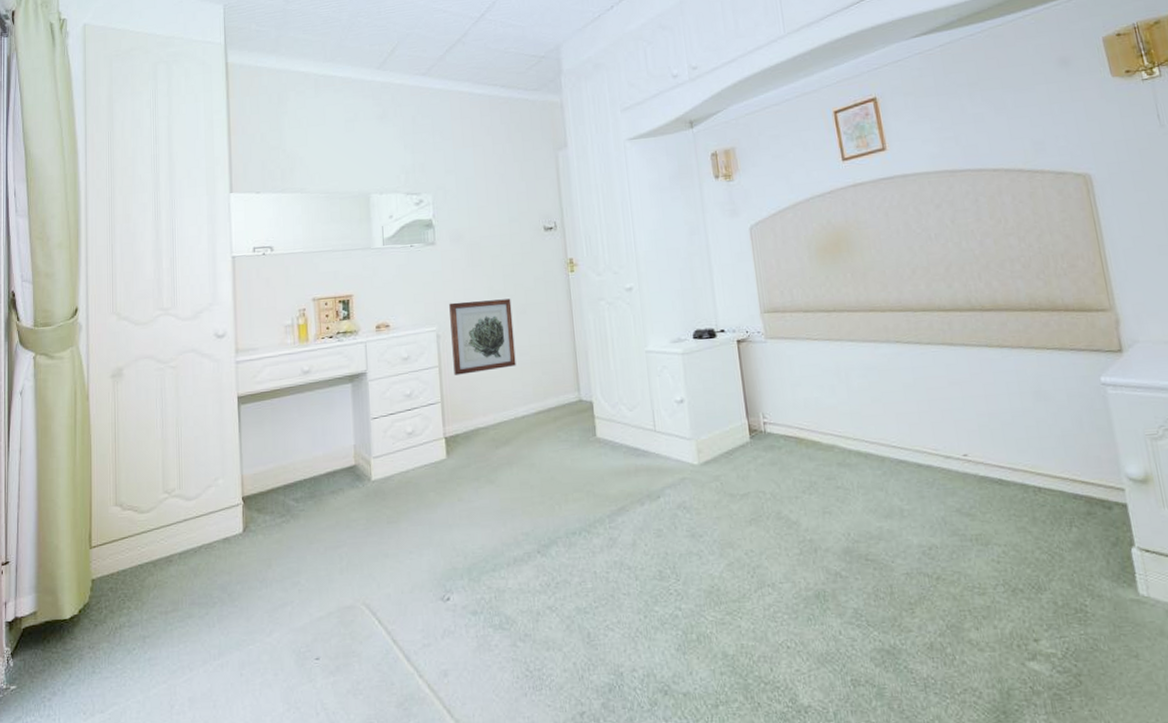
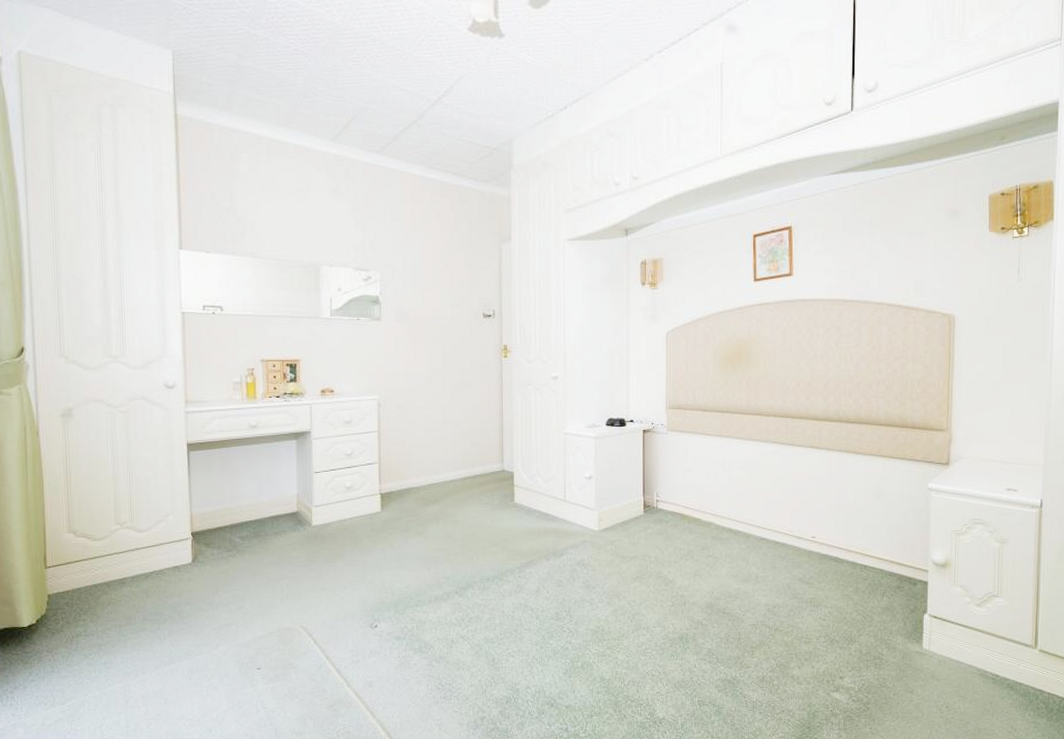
wall art: present [449,298,516,375] -> none [391,375,449,440]

